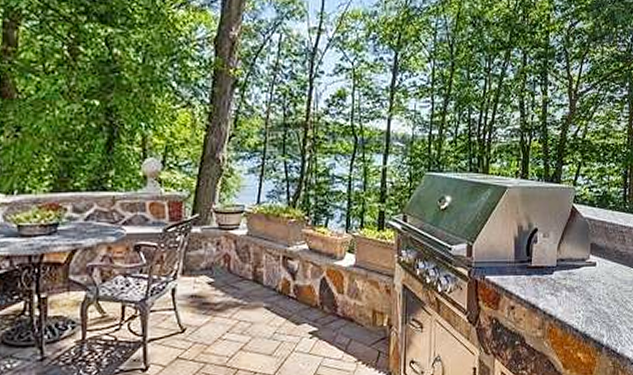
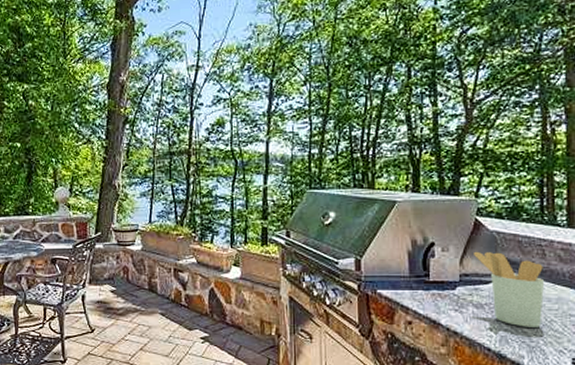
utensil holder: none [569,237,624,308] -> present [474,251,545,327]

